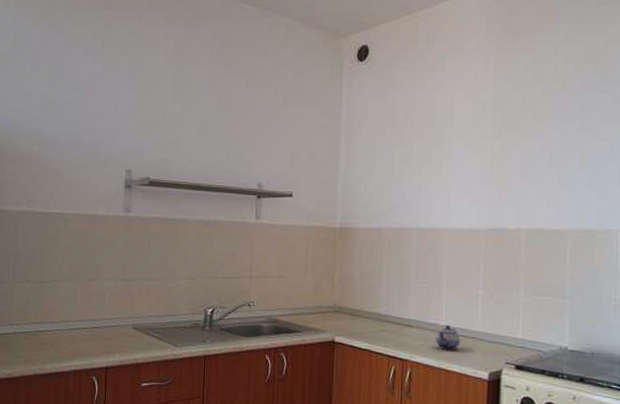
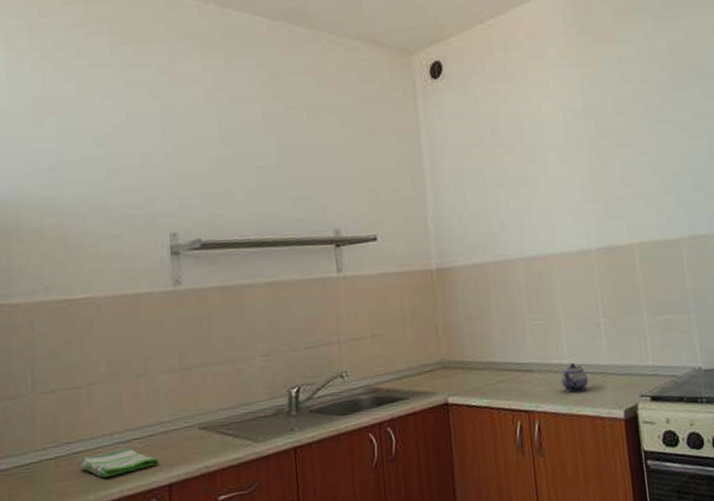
dish towel: none [42,334,101,354] -> present [79,448,160,478]

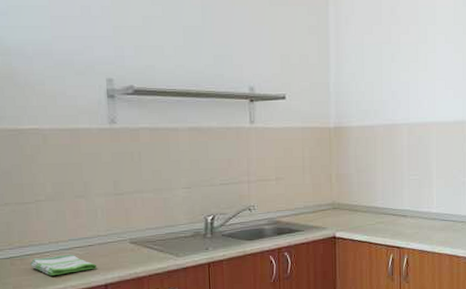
teapot: present [560,363,589,392] -> none [428,213,451,235]

